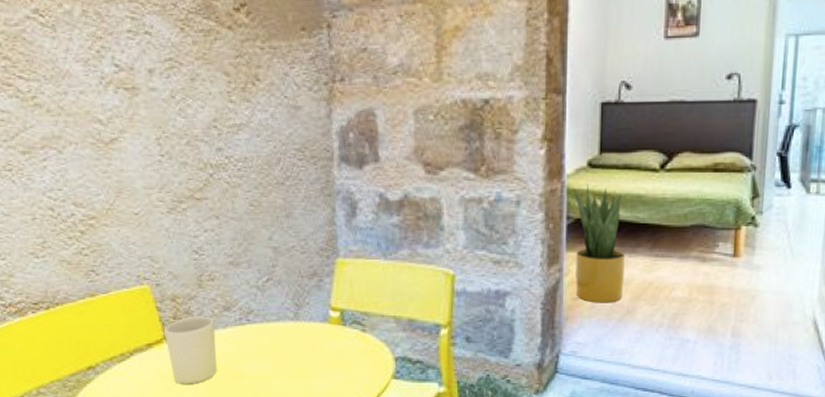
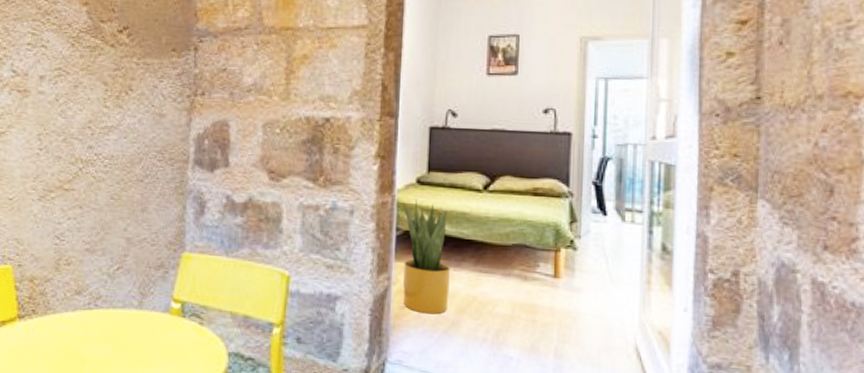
mug: present [163,316,217,384] -> none [18,298,65,364]

